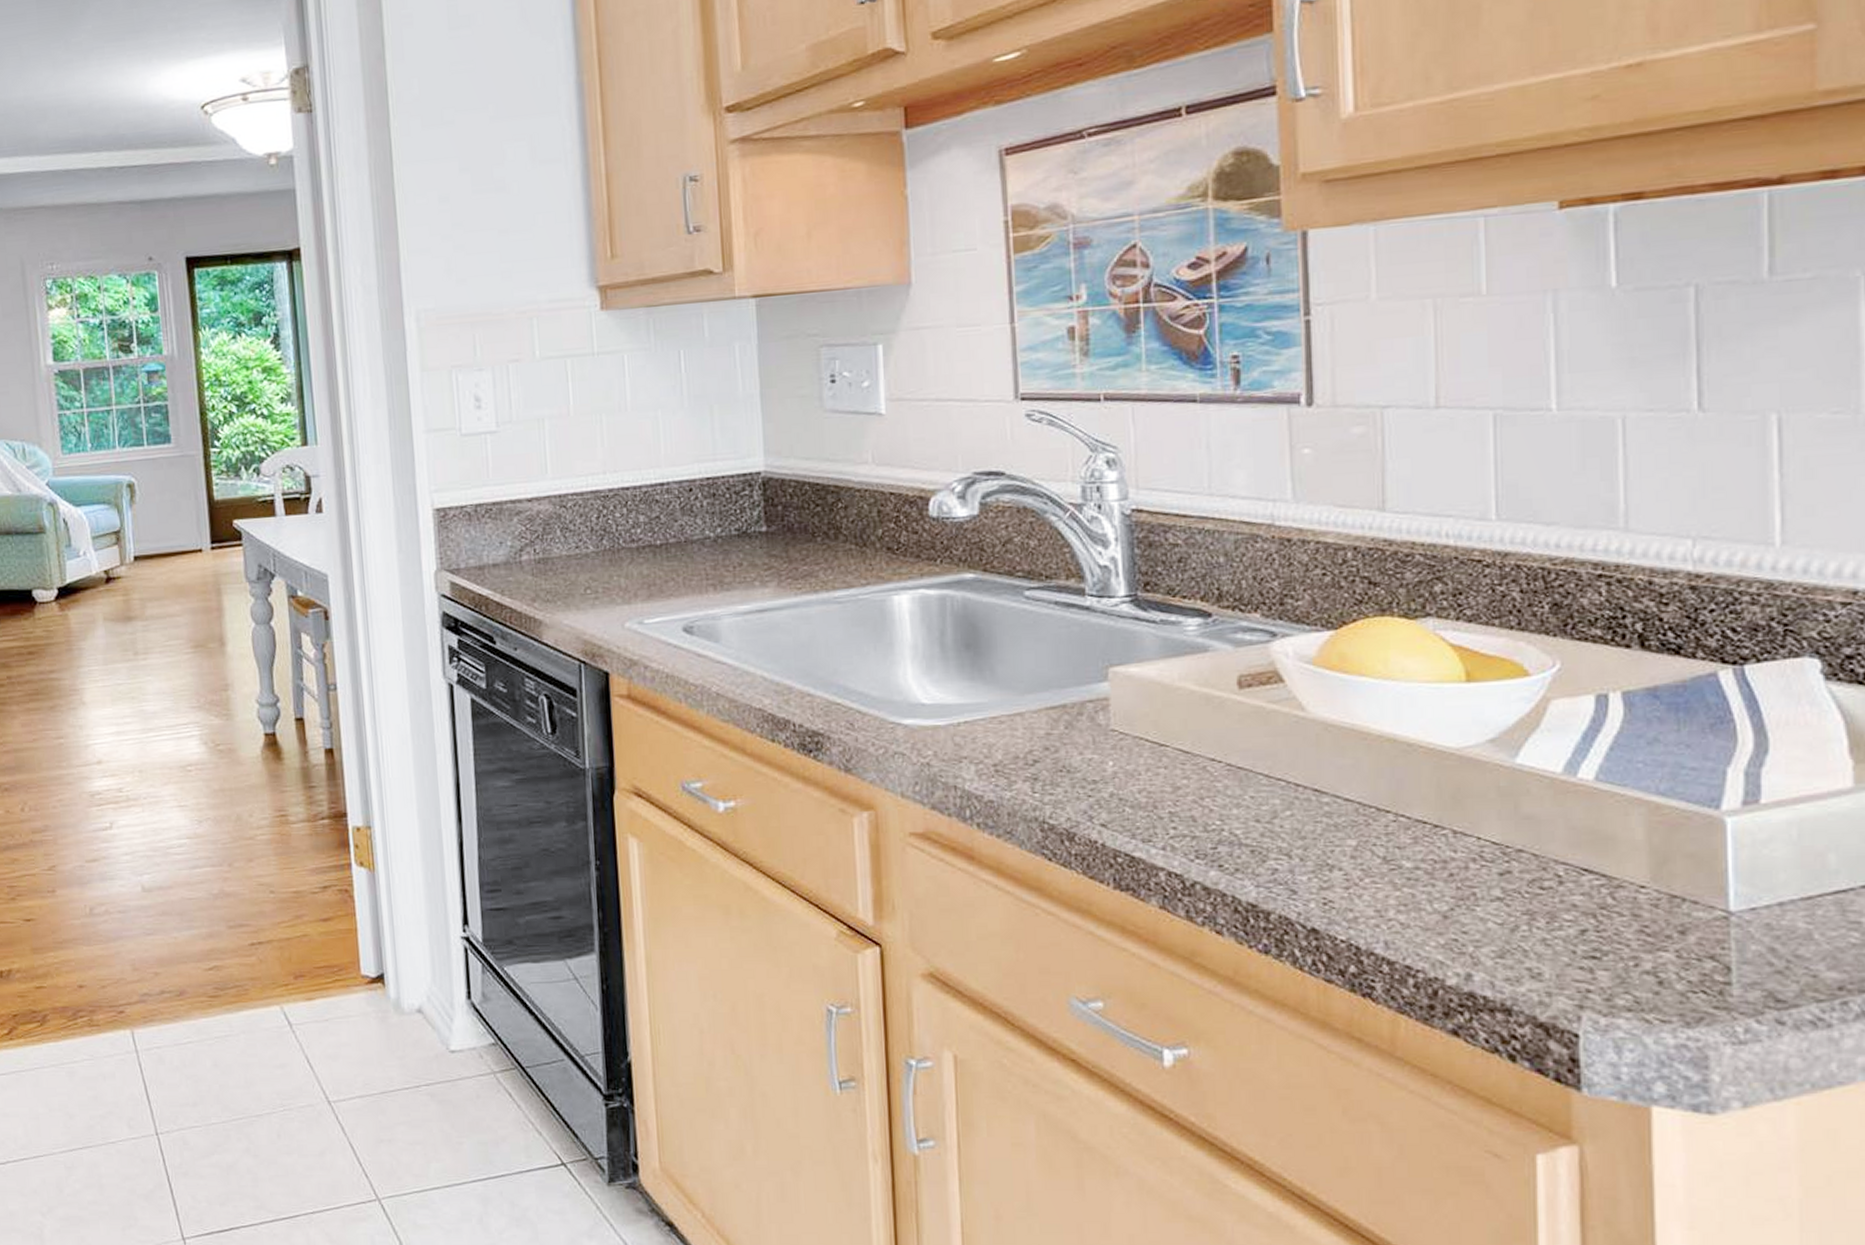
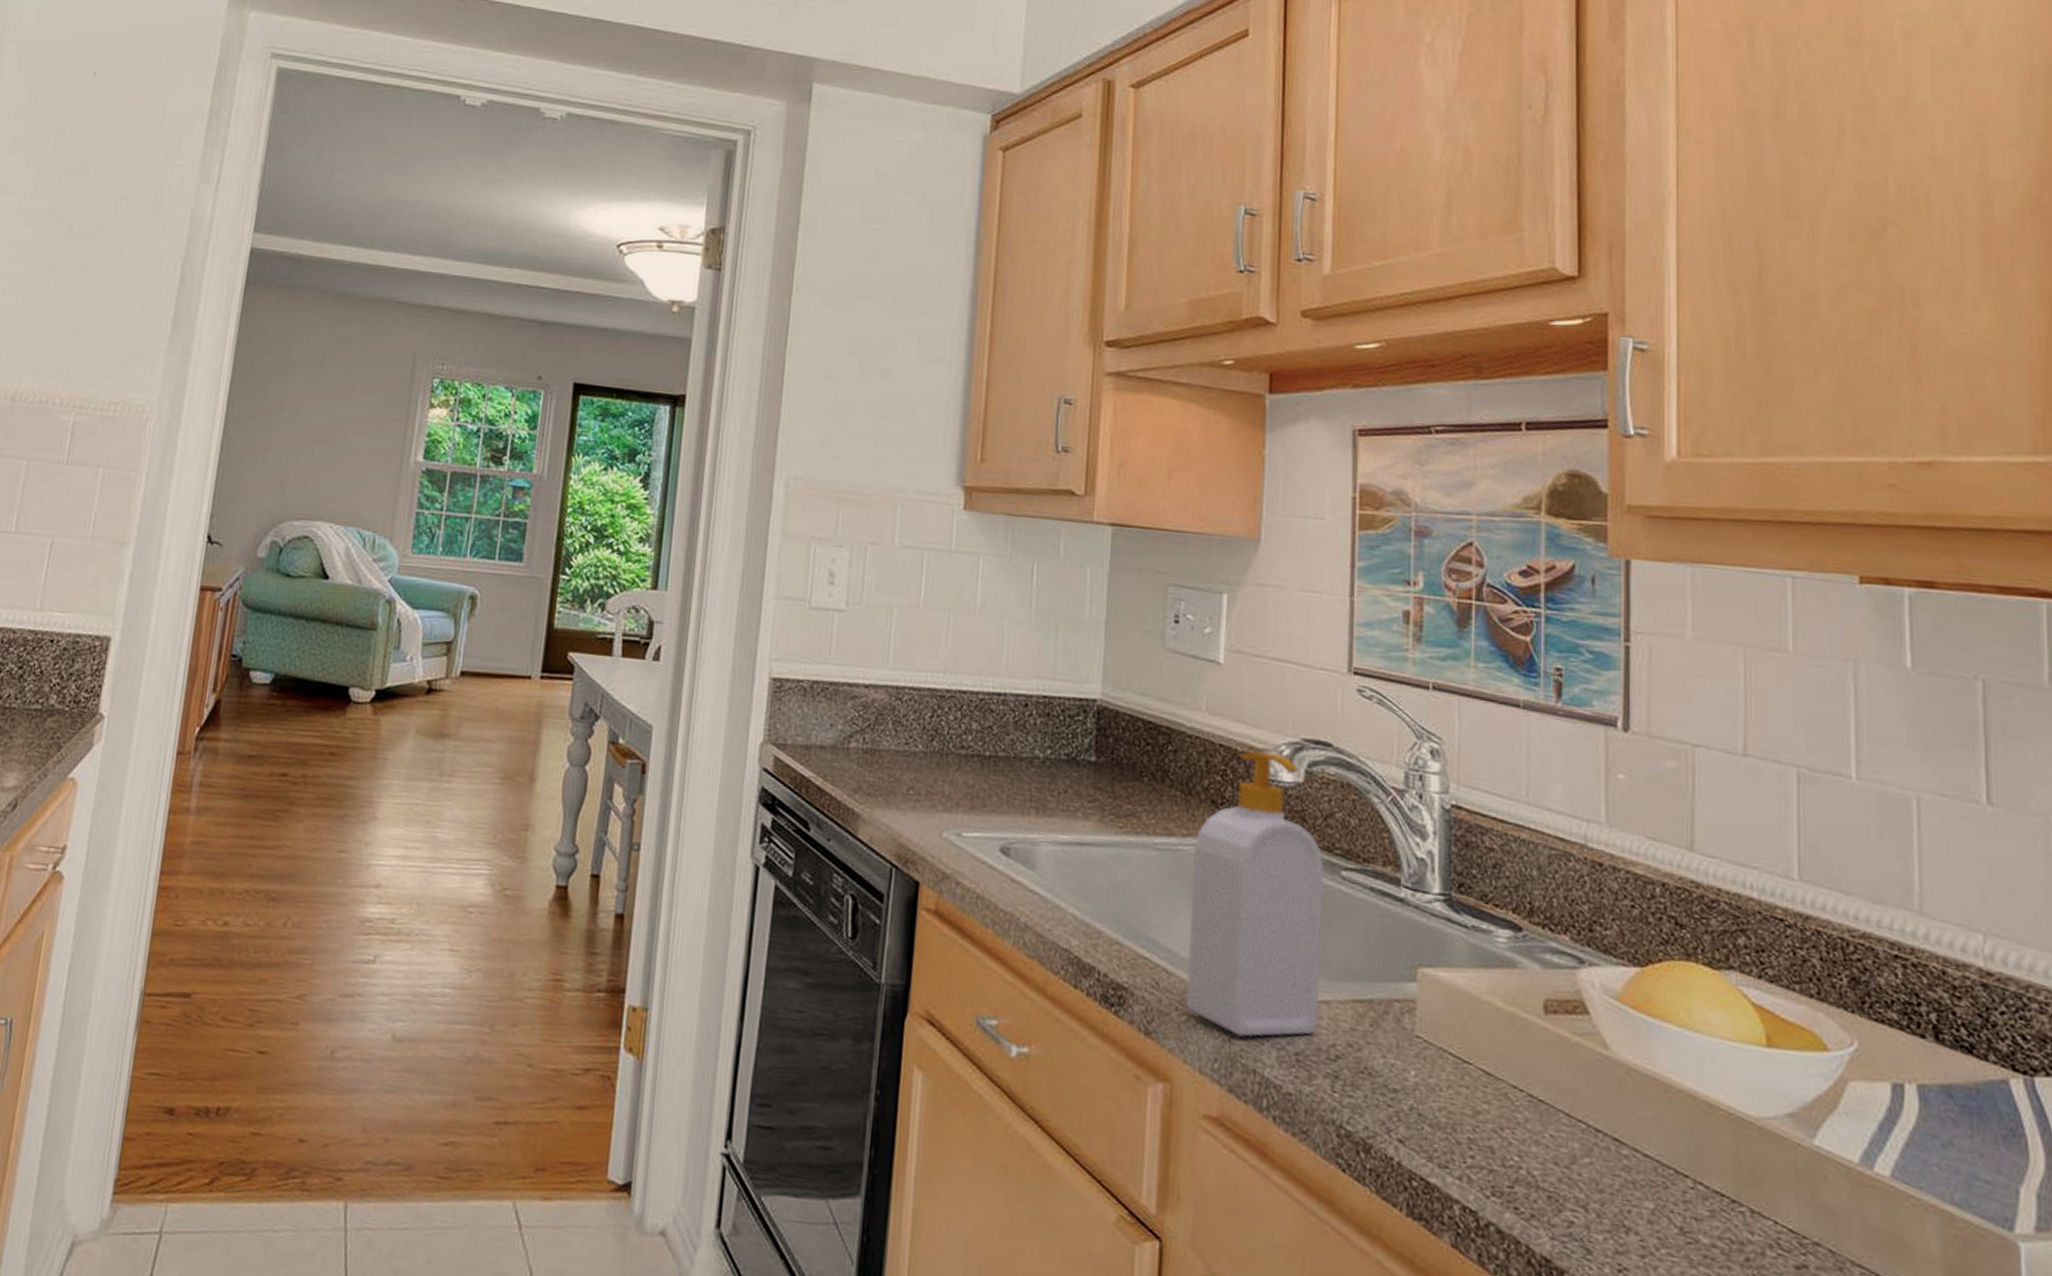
soap bottle: none [873,491,1013,758] -> present [1185,750,1324,1038]

